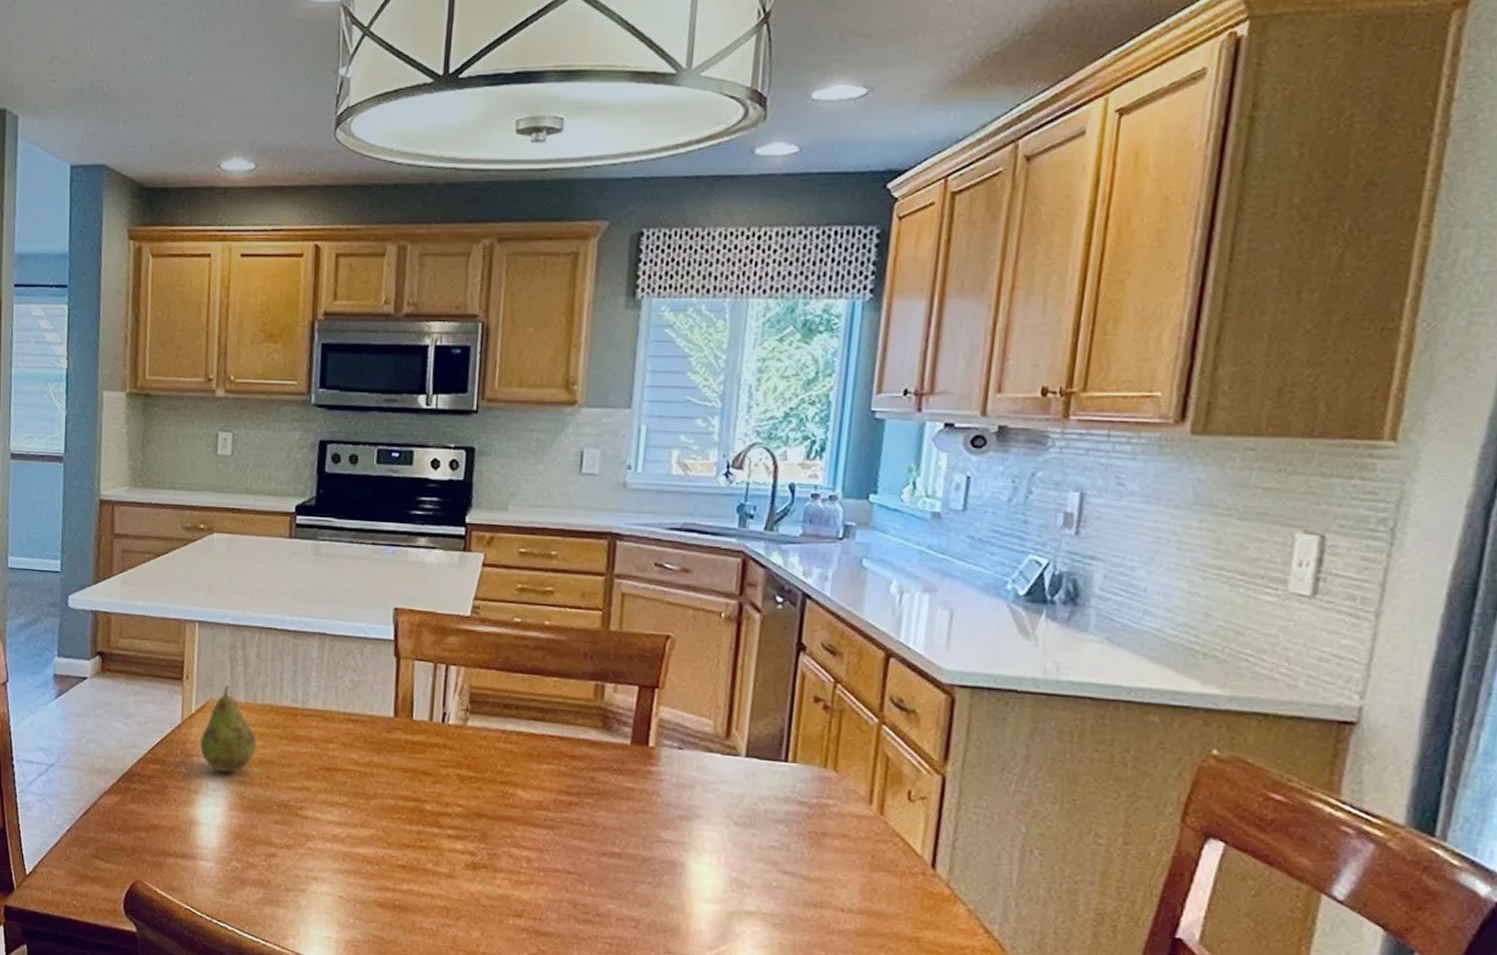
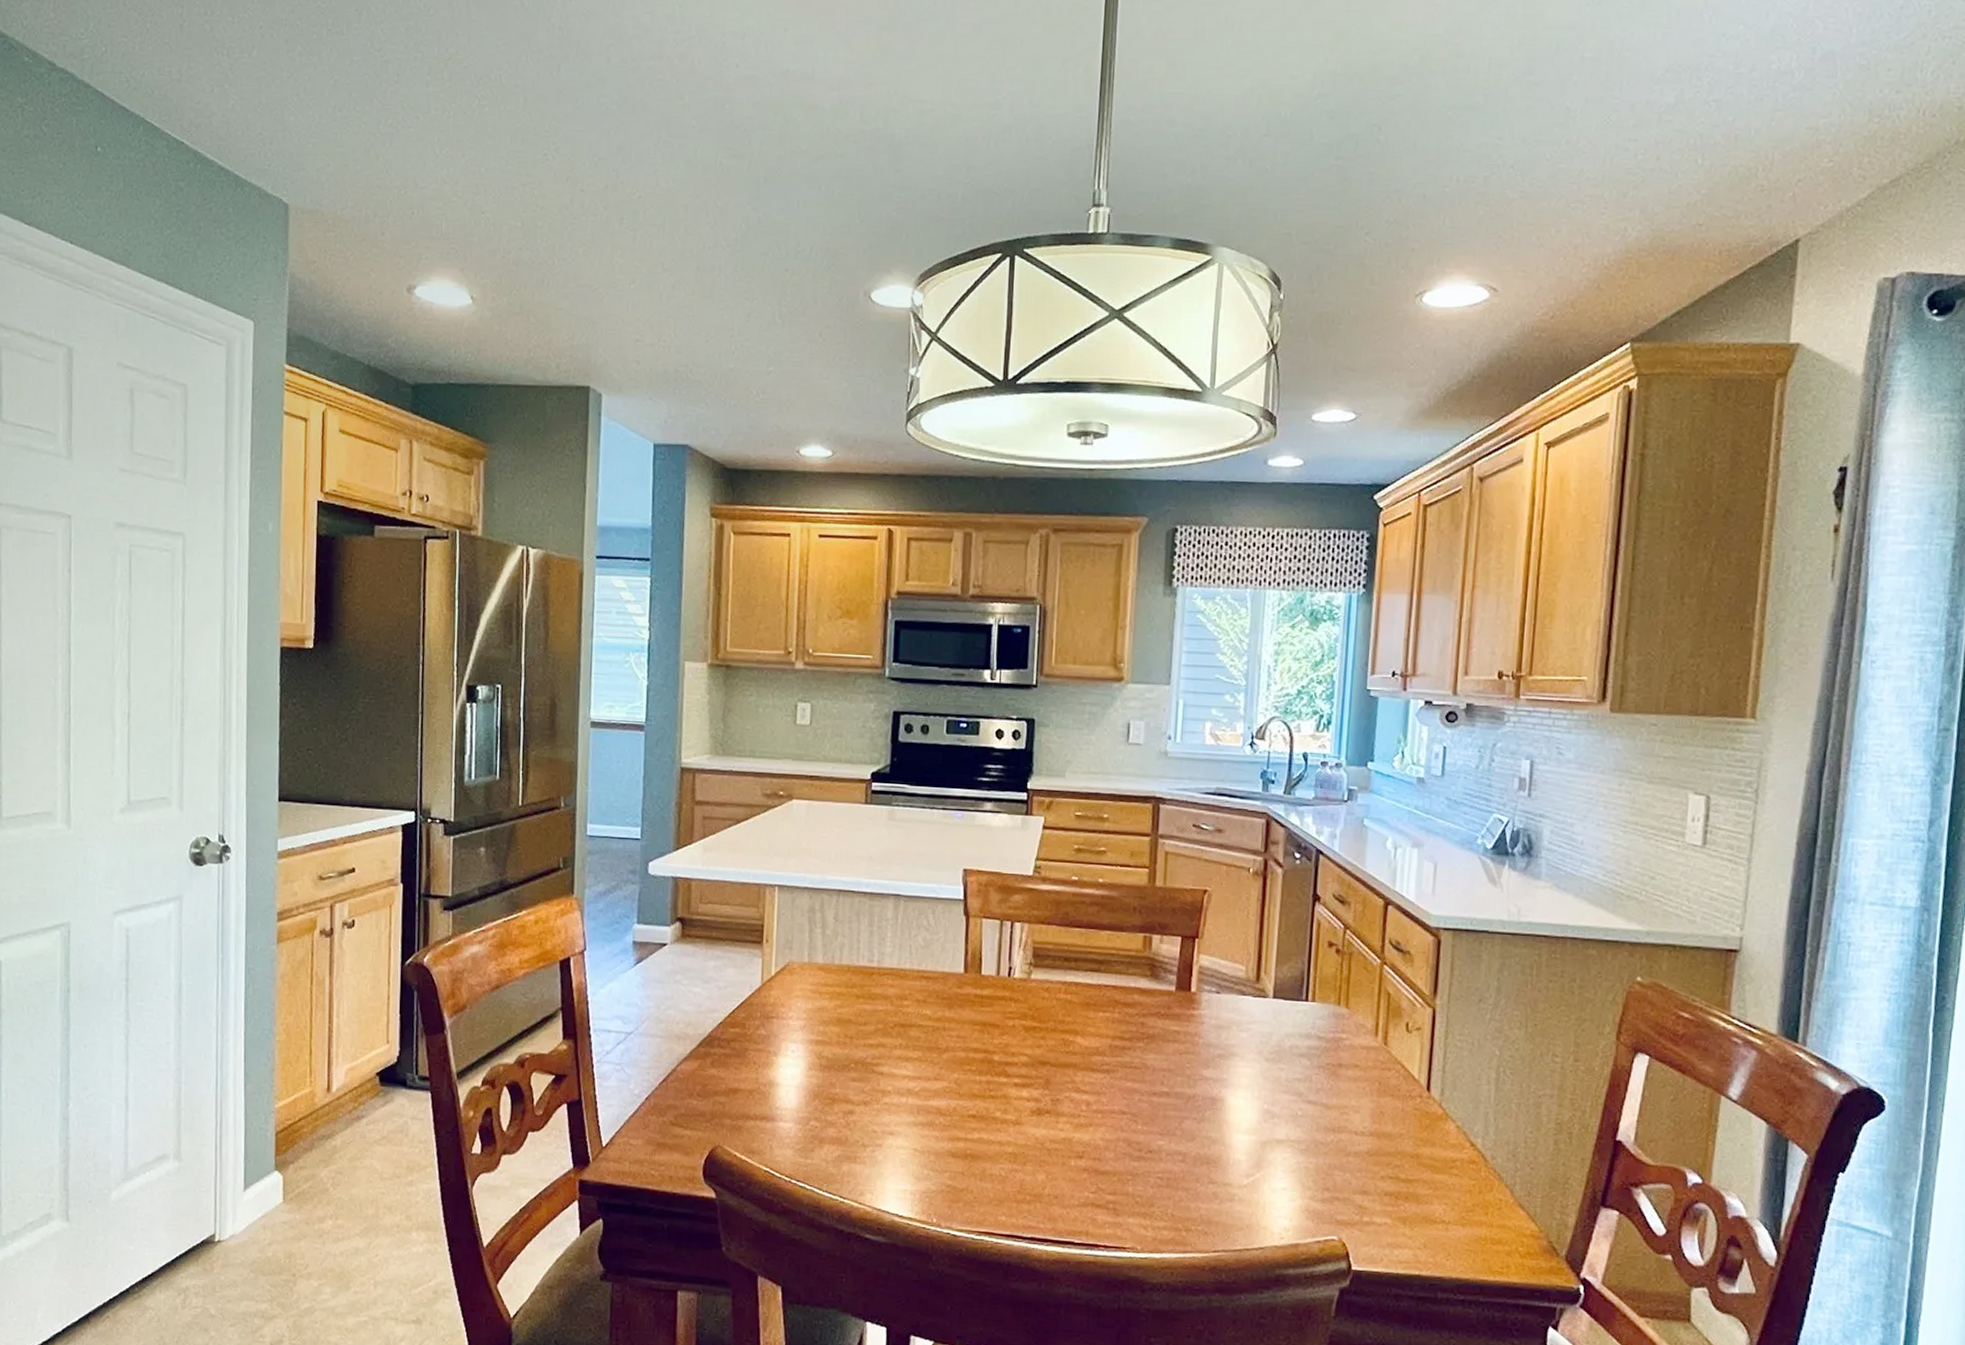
fruit: present [199,685,257,773] -> none [779,947,835,1033]

